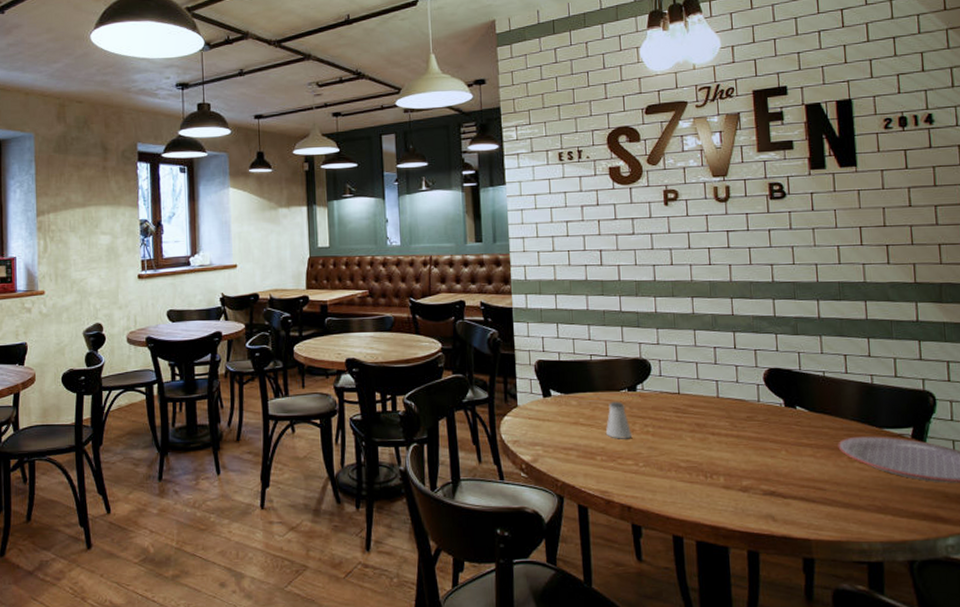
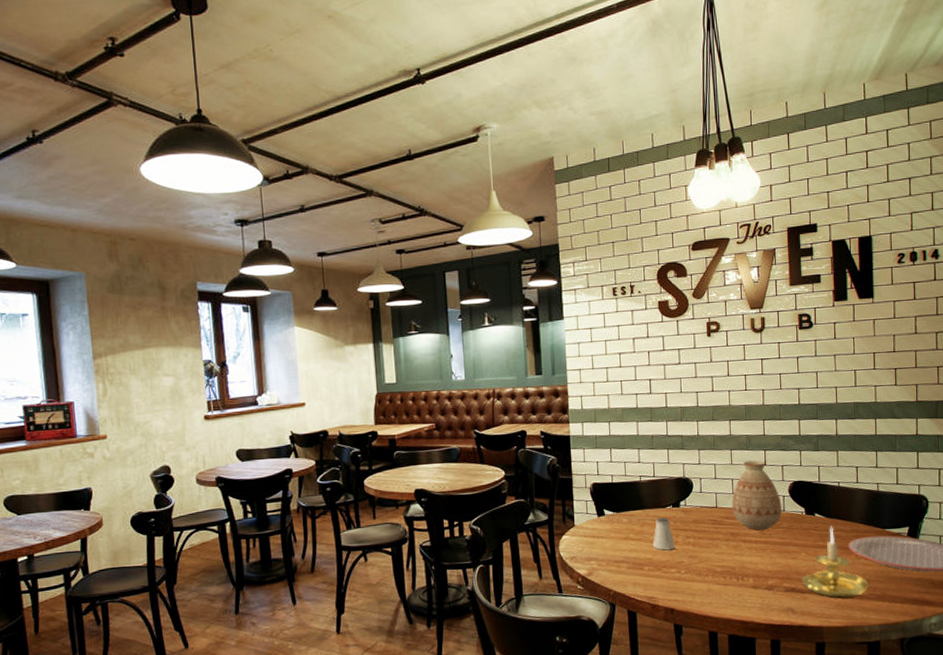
vase: none [696,343,757,422] -> present [731,460,782,531]
candle holder: none [781,422,866,508] -> present [801,526,869,599]

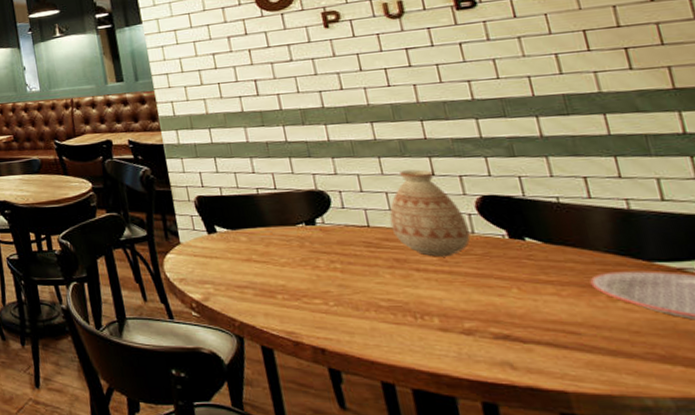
saltshaker: present [652,516,676,551] -> none [284,236,317,277]
candle holder: present [801,526,869,599] -> none [517,255,640,355]

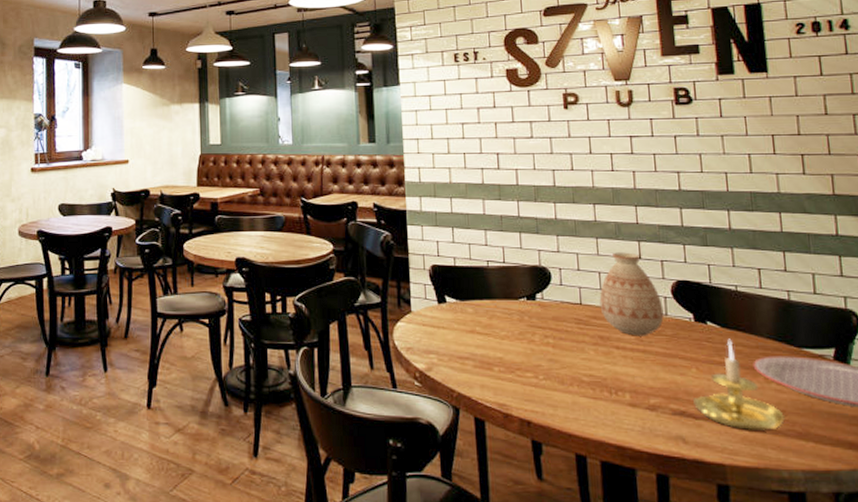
candle holder: none [517,255,640,355] -> present [692,338,785,431]

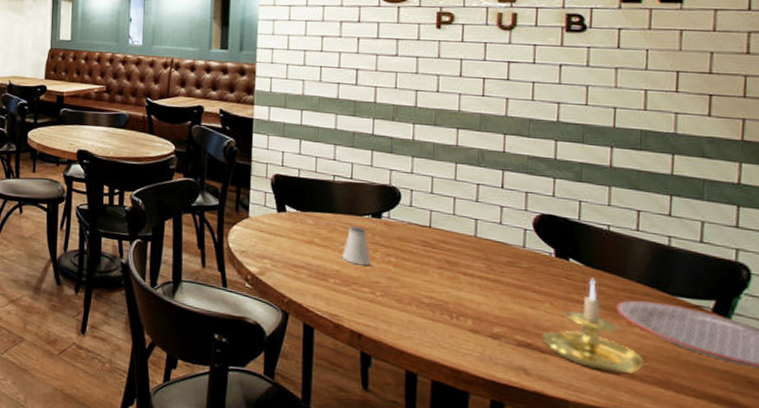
saltshaker: none [503,310,532,350] -> present [341,225,372,266]
vase: present [599,252,664,336] -> none [450,179,522,266]

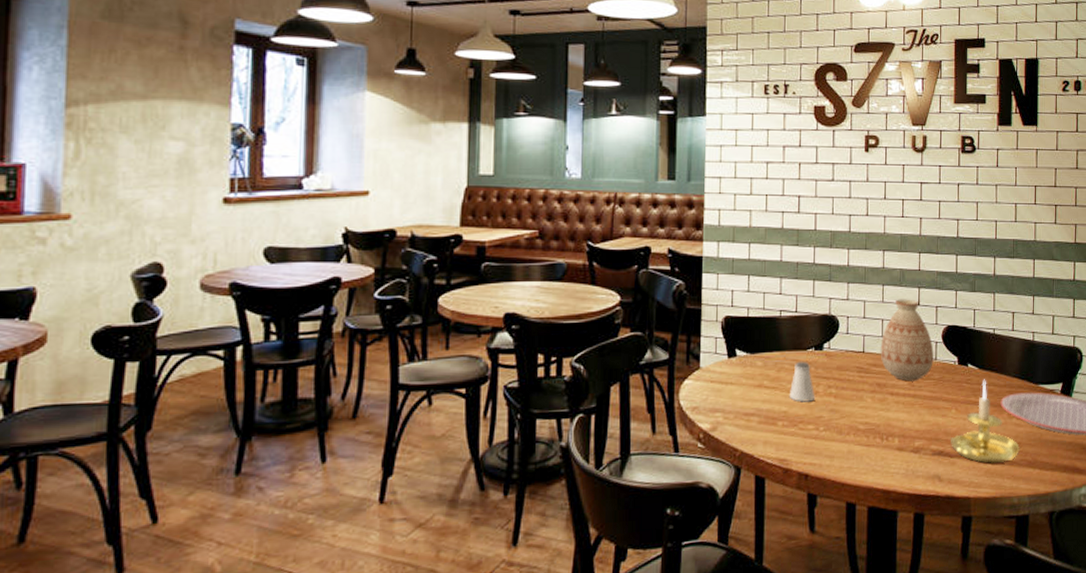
vase: none [450,179,522,266] -> present [880,299,934,382]

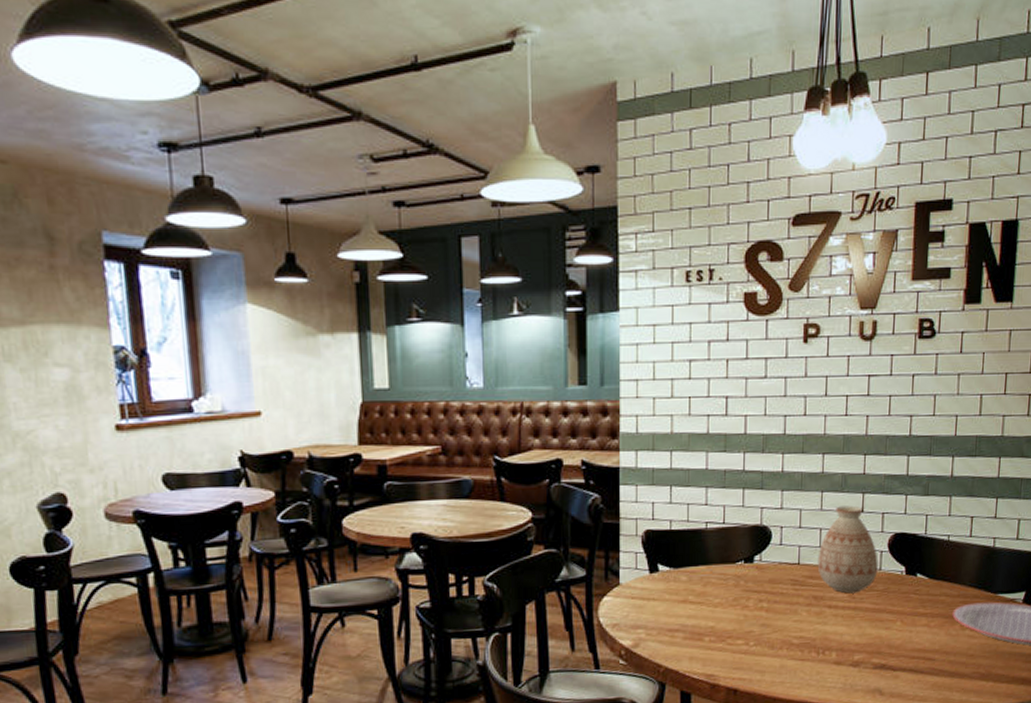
saltshaker: present [789,361,816,402] -> none [716,574,745,617]
candle holder: present [950,379,1020,464] -> none [893,589,972,677]

